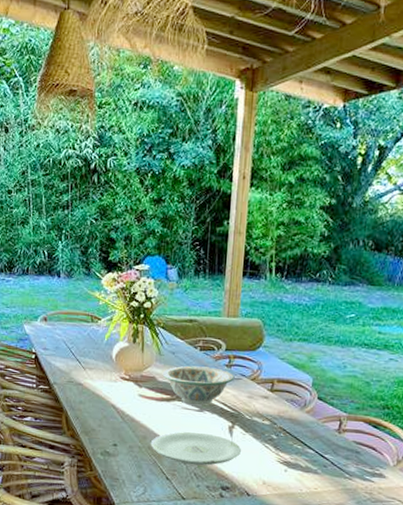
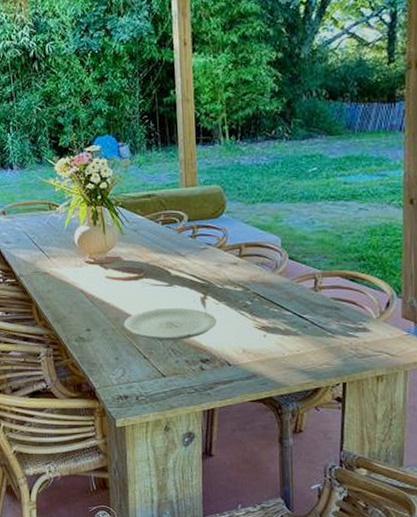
decorative bowl: present [162,365,235,406] -> none [126,240,201,281]

